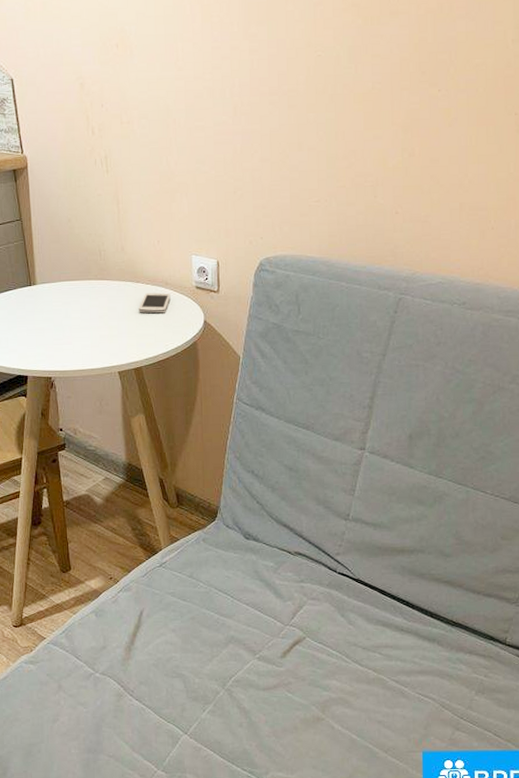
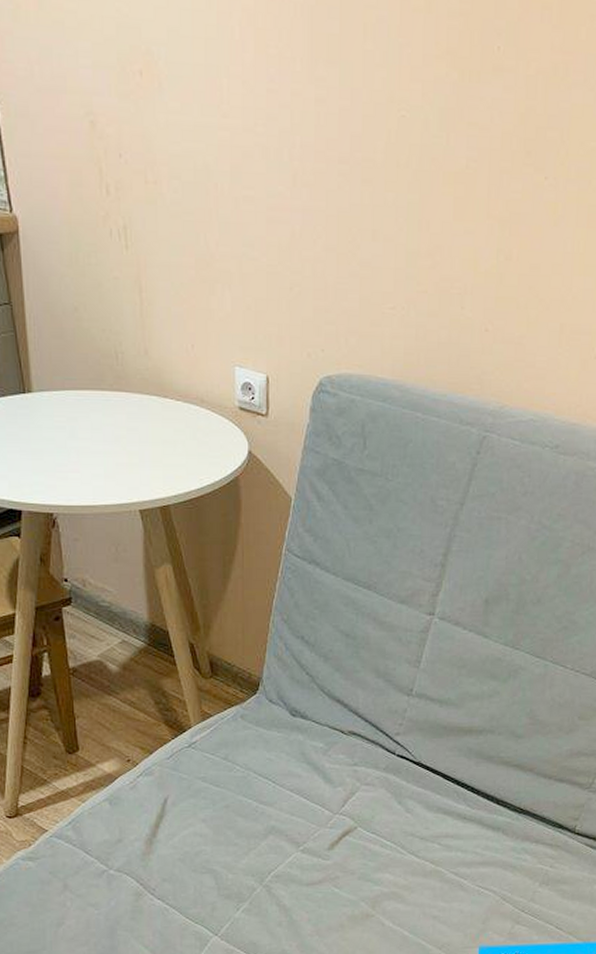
smartphone: present [139,292,171,313] -> none [166,412,207,439]

